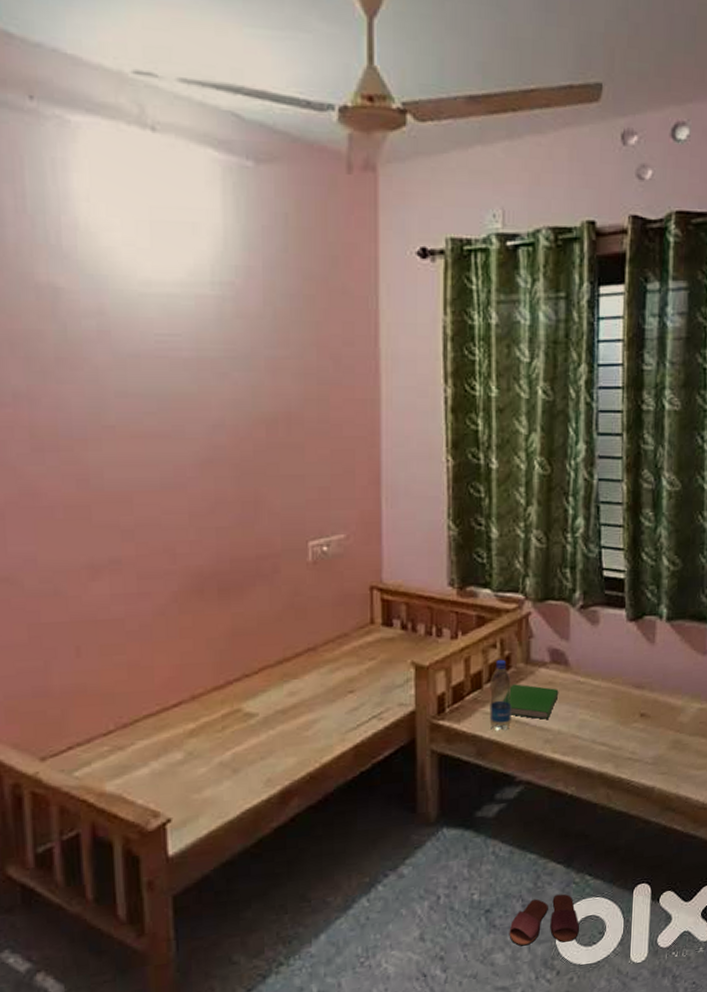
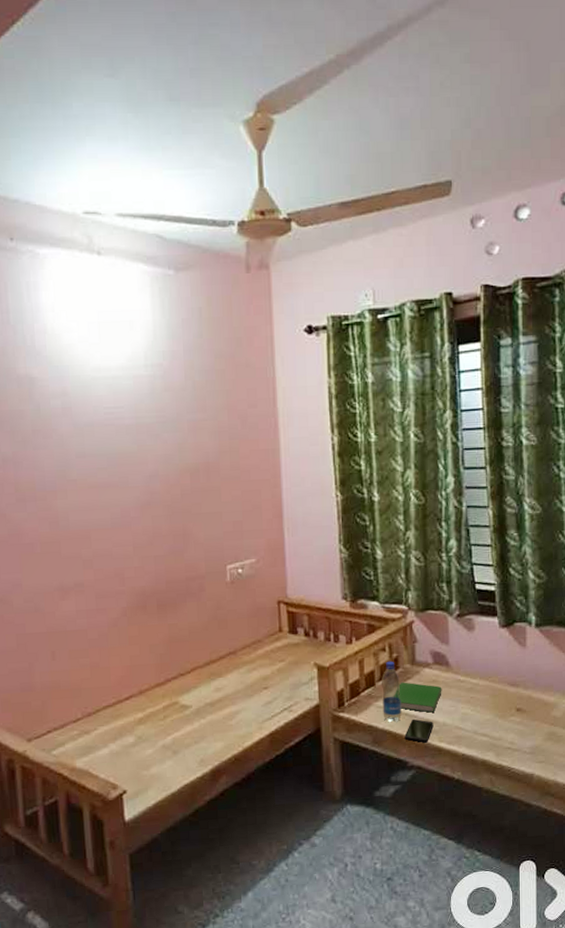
slippers: present [509,894,579,946] -> none [409,866,472,912]
phone: none [513,726,547,754] -> present [404,718,434,743]

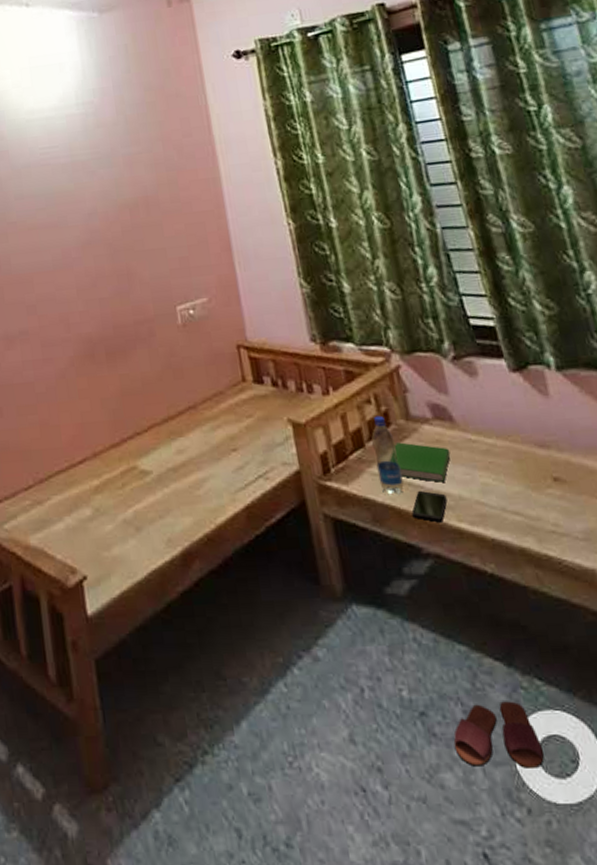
slippers: none [409,866,472,912] -> present [453,701,544,768]

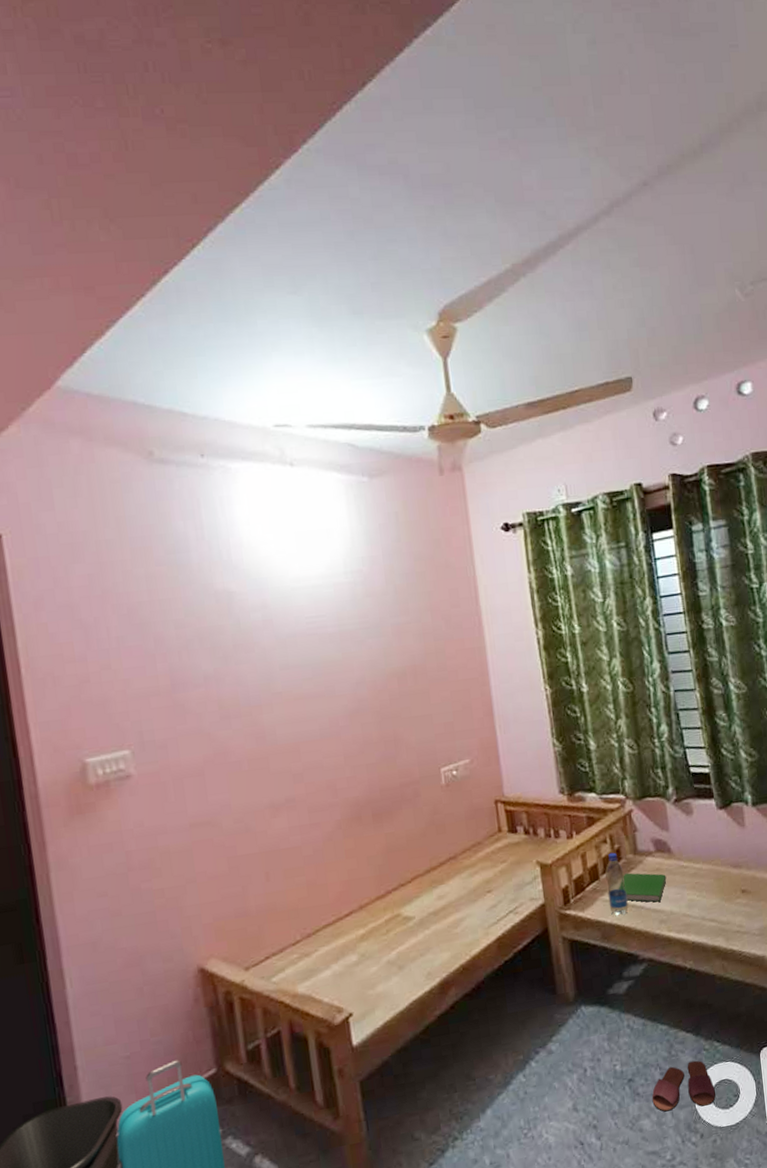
phone: present [411,490,447,523] -> none [633,910,661,934]

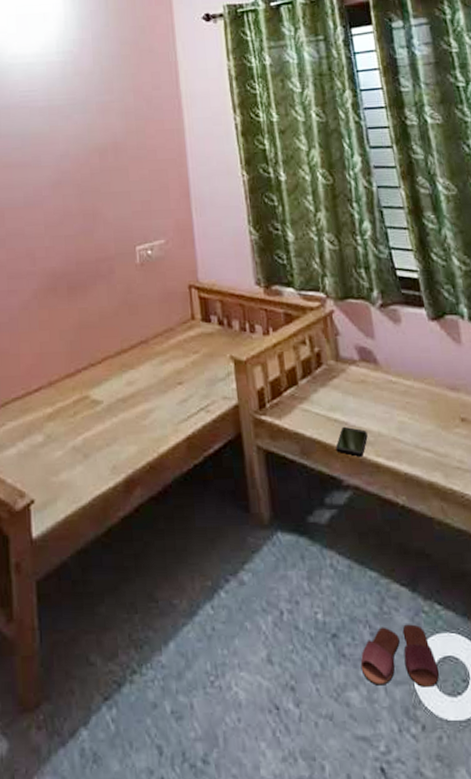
bottle: present [605,852,628,917] -> none [304,356,330,431]
hardcover book: present [623,873,667,903] -> none [324,381,373,420]
phone: none [633,910,661,934] -> present [336,426,368,457]

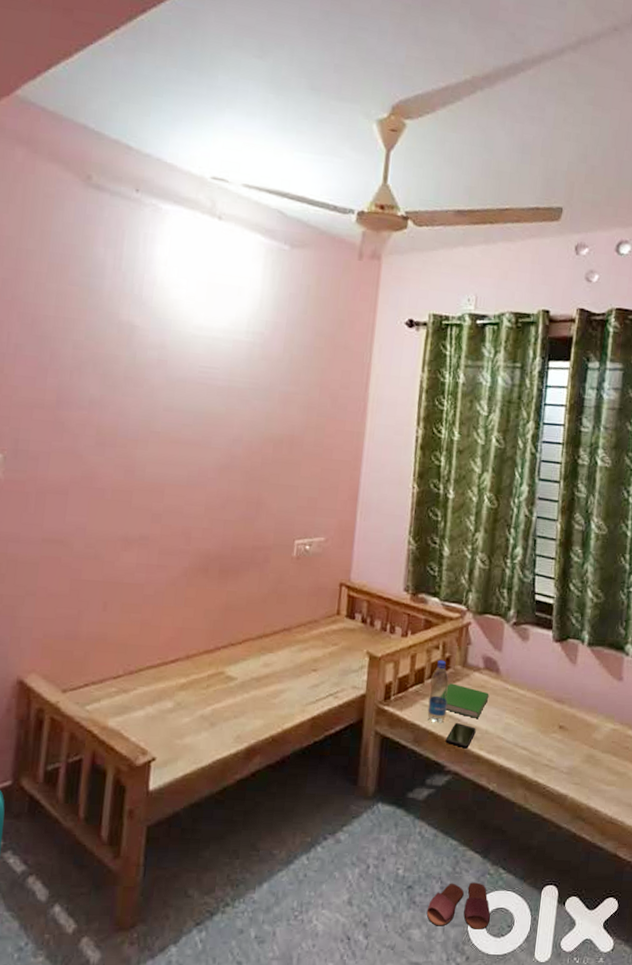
bottle: none [304,356,330,431] -> present [427,659,450,725]
hardcover book: none [324,381,373,420] -> present [445,683,489,718]

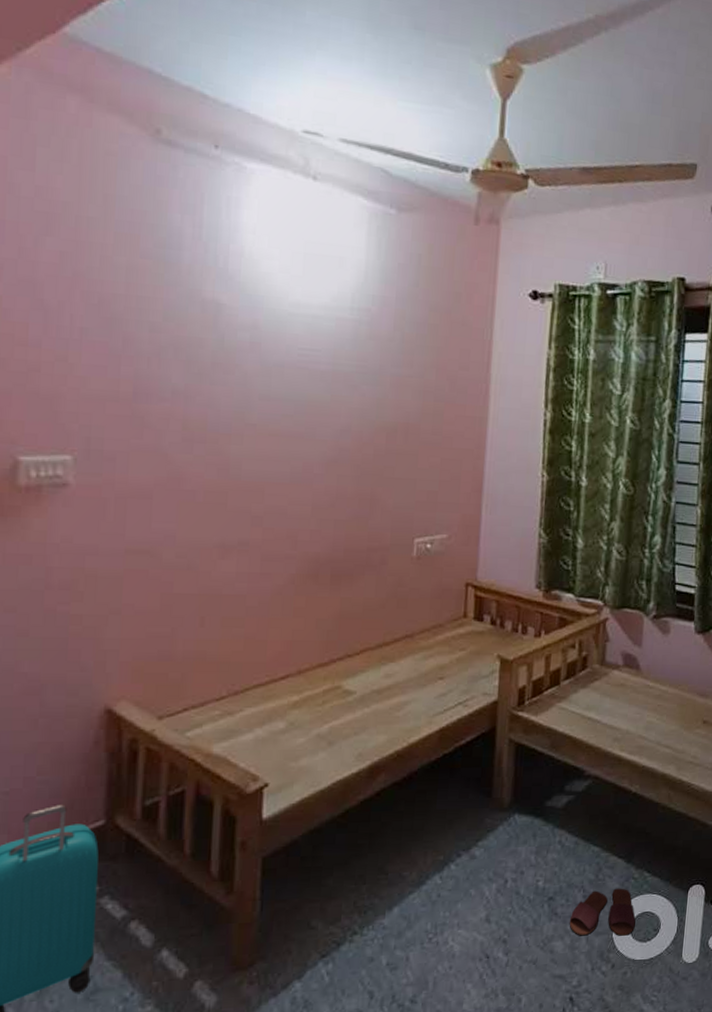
bottle: present [427,659,450,725] -> none [564,659,587,728]
hardcover book: present [445,683,489,718] -> none [583,683,630,719]
phone: present [445,722,476,749] -> none [584,724,617,751]

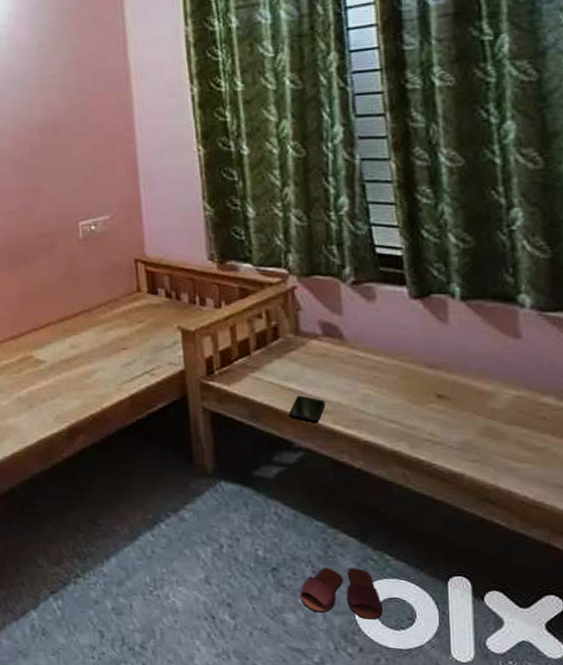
phone: none [584,724,617,751] -> present [288,395,325,424]

